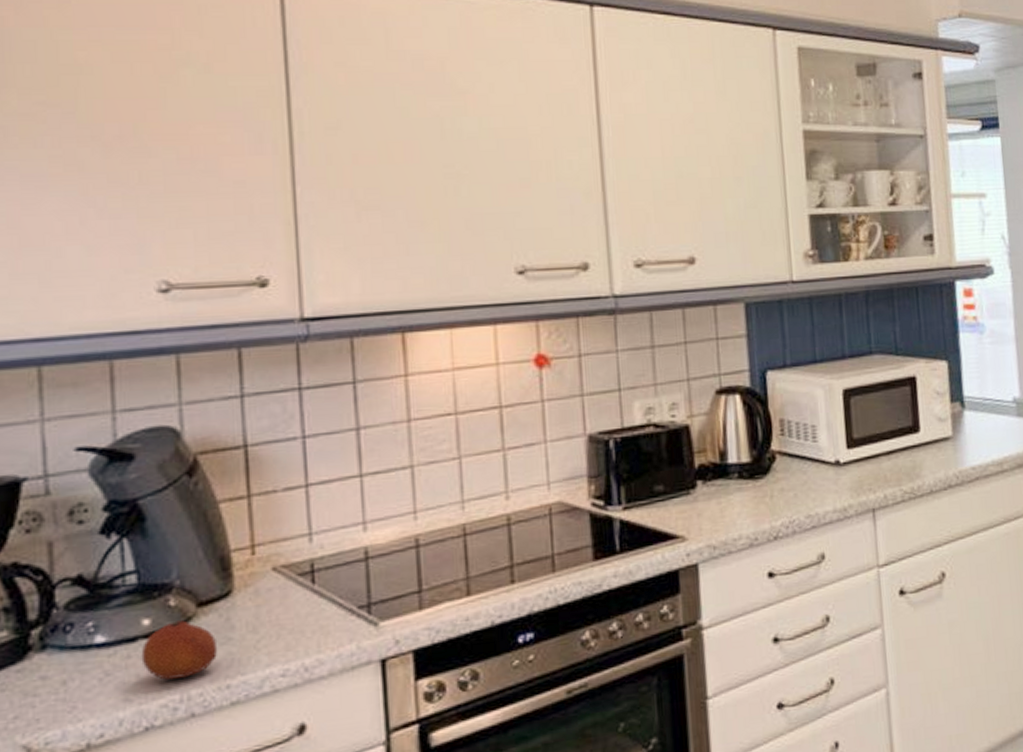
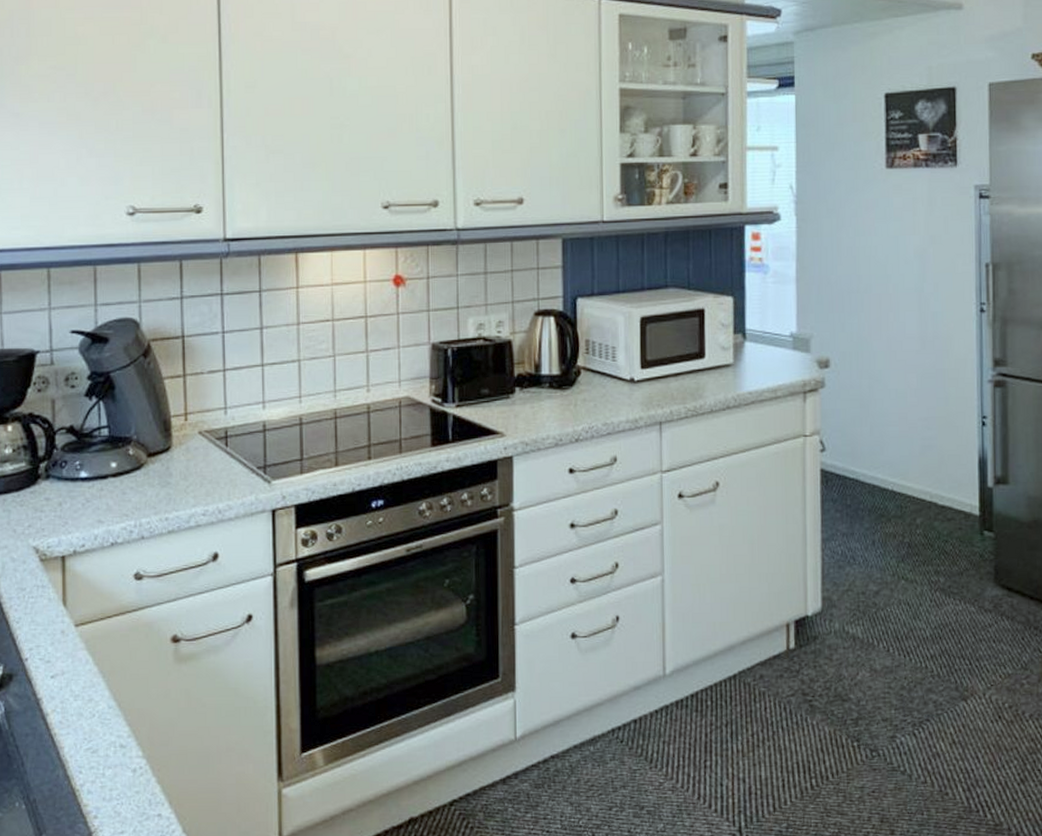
fruit: present [141,620,218,680] -> none [110,466,161,509]

